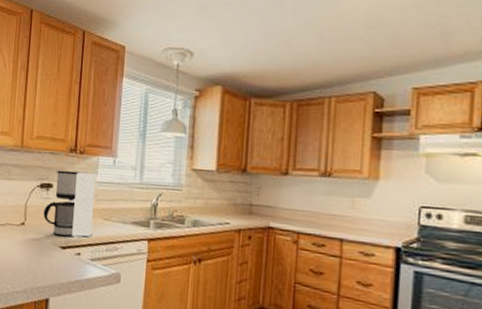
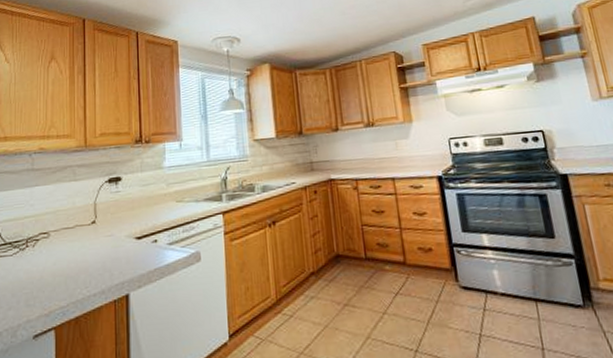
coffee maker: present [43,170,98,237] -> none [114,158,167,228]

